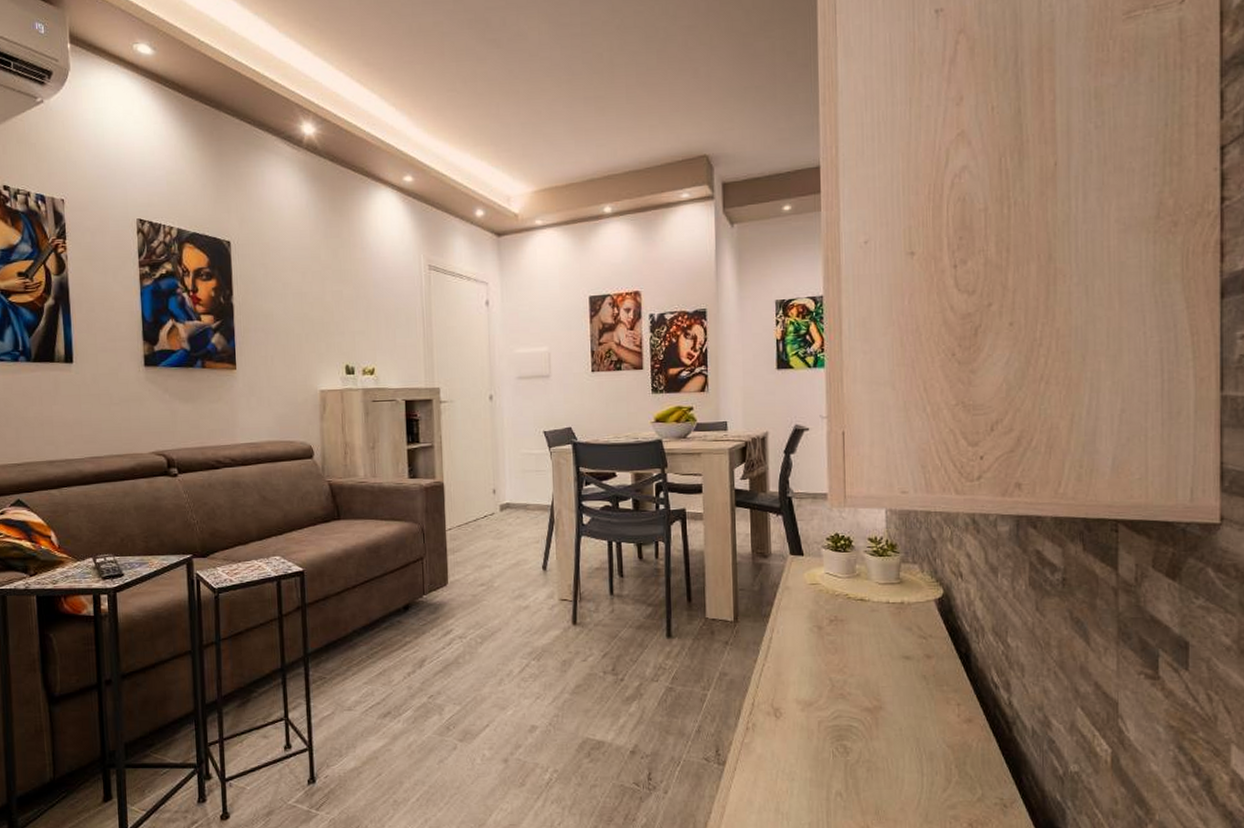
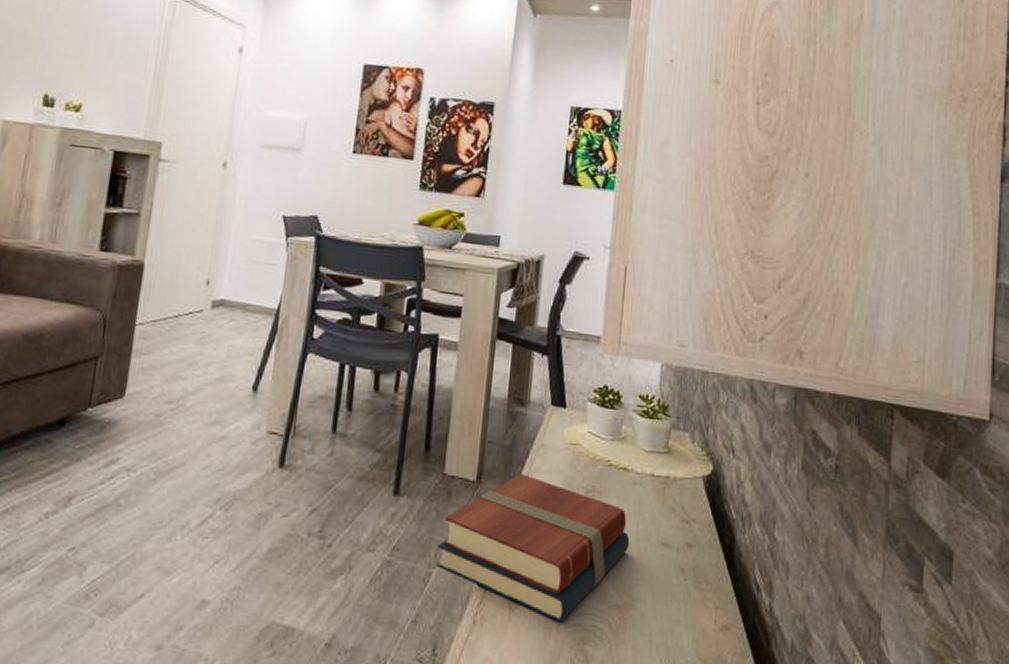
books: none [708,612,874,725] -> present [436,474,630,623]

